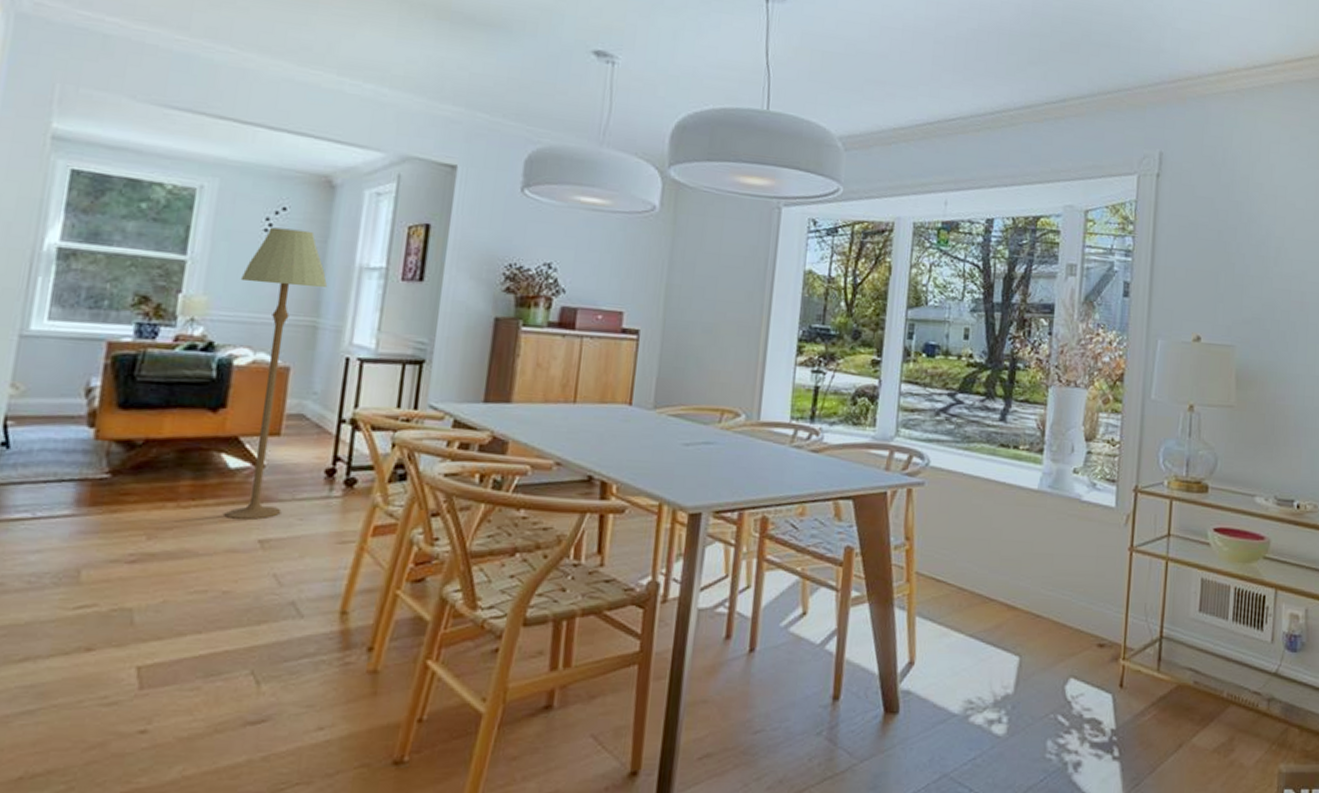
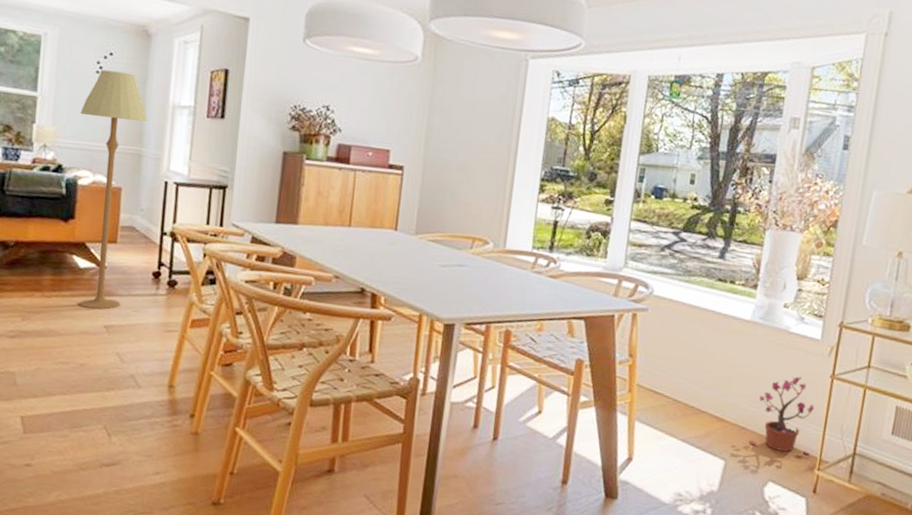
potted plant: none [1044,551,1115,644] -> present [748,376,815,456]

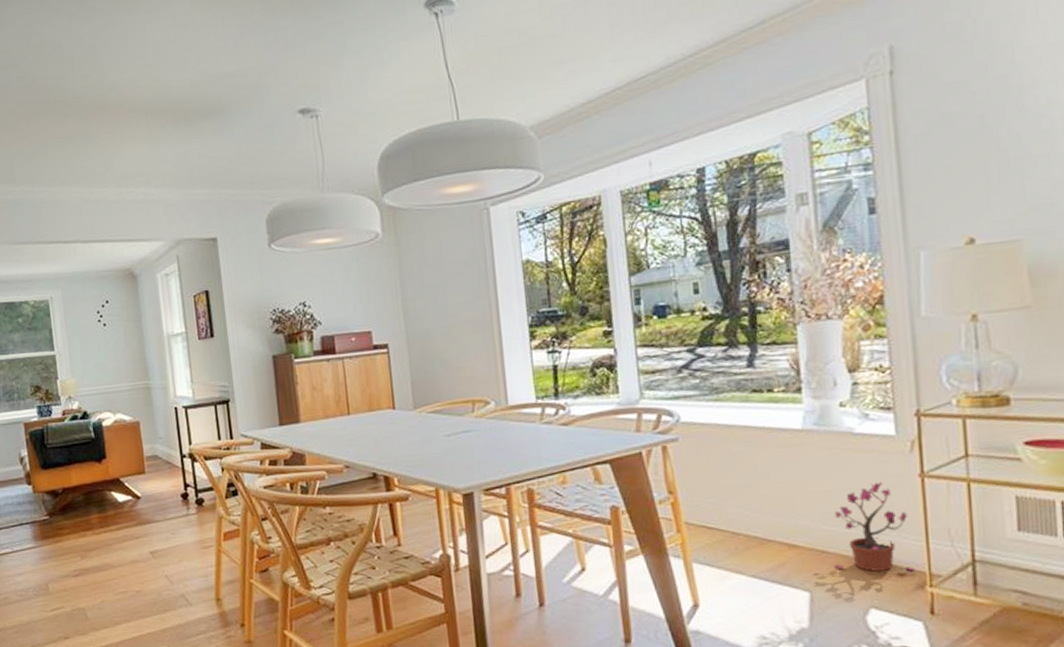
floor lamp: present [78,69,148,310] -> none [92,315,160,539]

